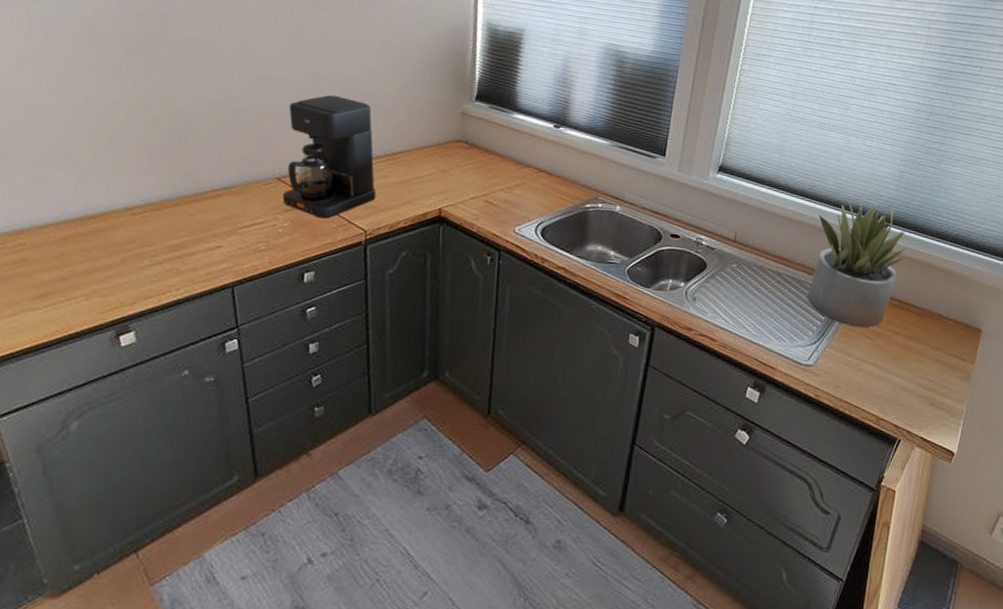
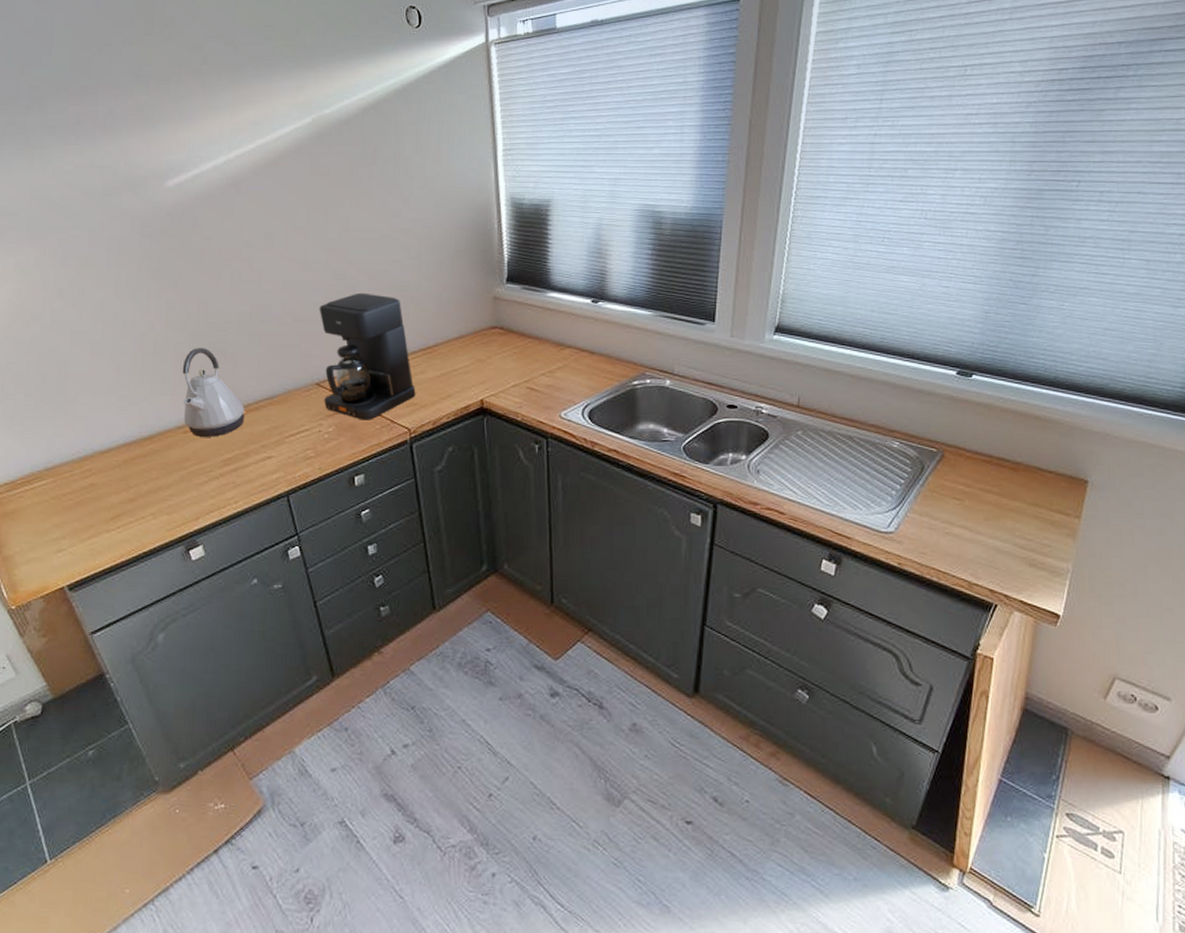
kettle: none [133,131,200,222] -> present [182,348,245,437]
succulent plant: present [807,199,911,328] -> none [883,349,1001,489]

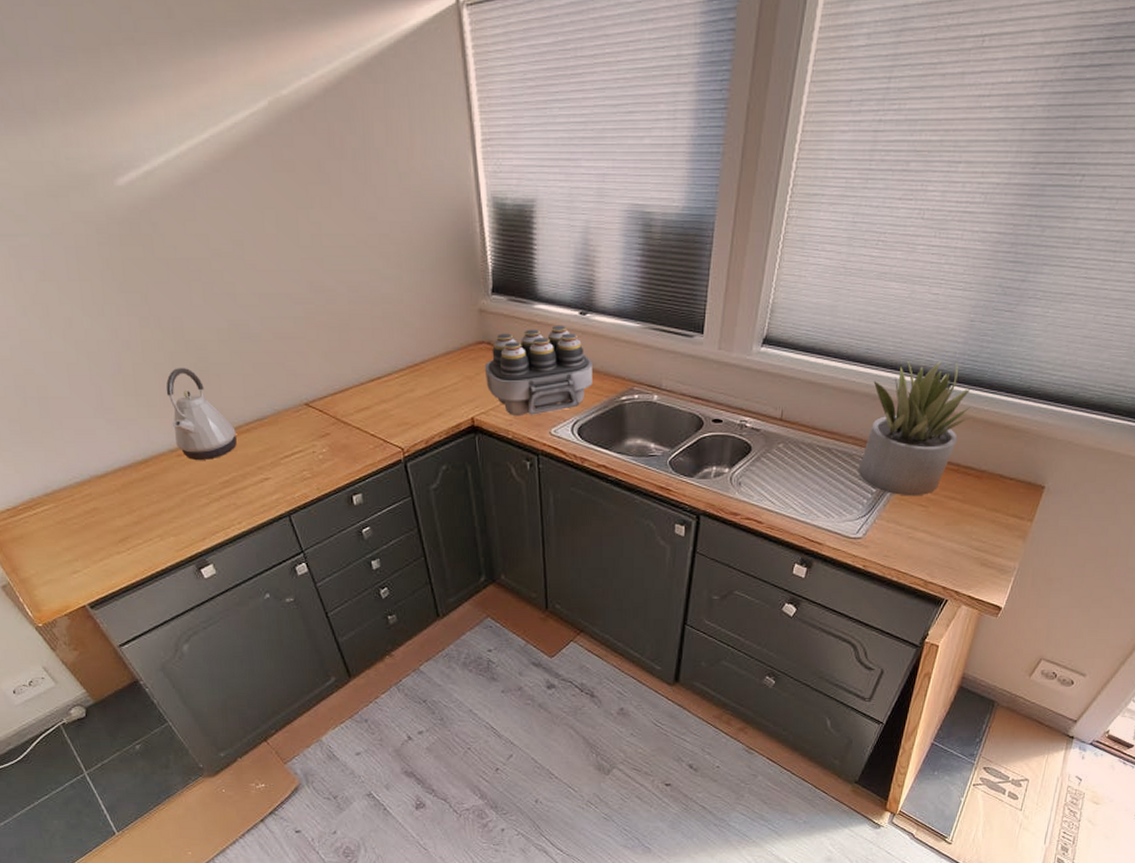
coffee maker: present [319,292,416,420] -> none [299,306,407,440]
spice rack: none [496,312,604,398] -> present [484,324,593,415]
succulent plant: none [883,349,1001,489] -> present [858,360,974,496]

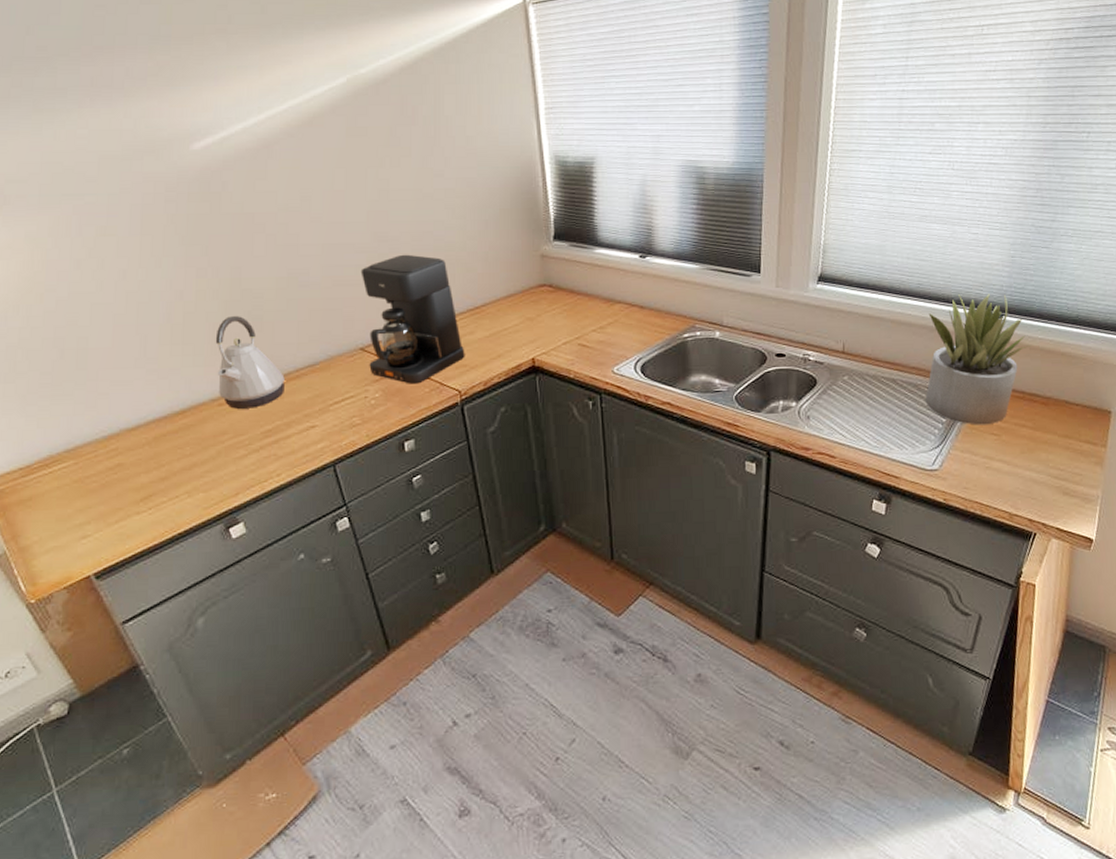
coffee maker: none [299,306,407,440] -> present [360,254,465,384]
spice rack: present [484,324,593,415] -> none [546,267,654,355]

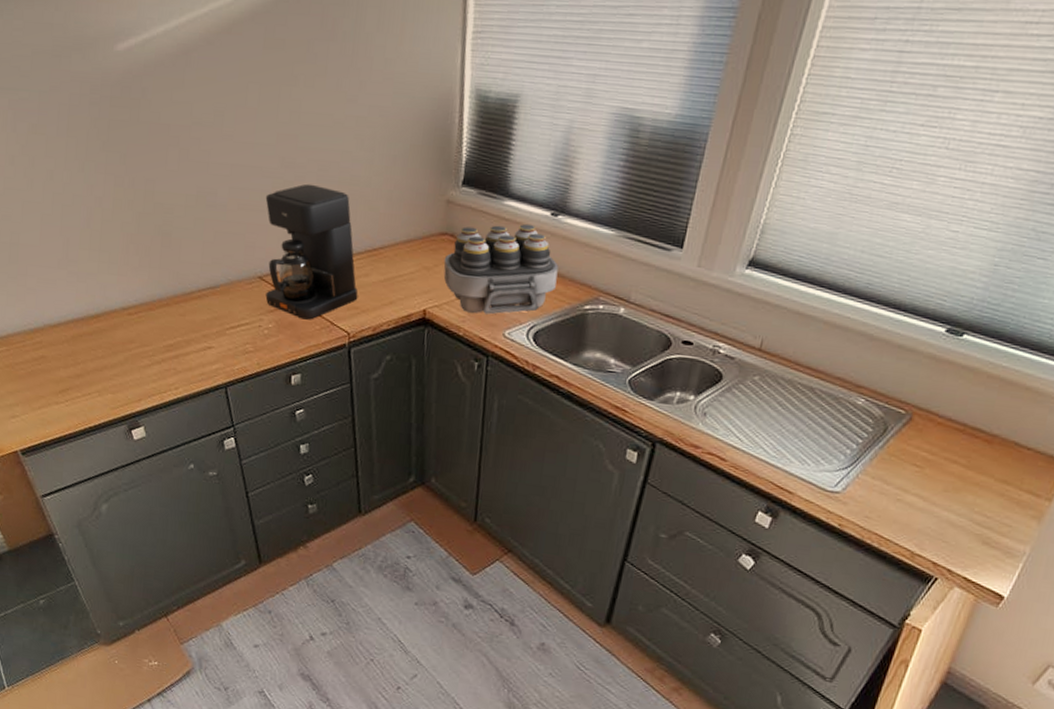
kettle: present [215,316,285,409] -> none [128,228,188,322]
spice rack: none [546,267,654,355] -> present [443,223,559,315]
succulent plant: present [925,293,1030,425] -> none [843,300,989,454]

